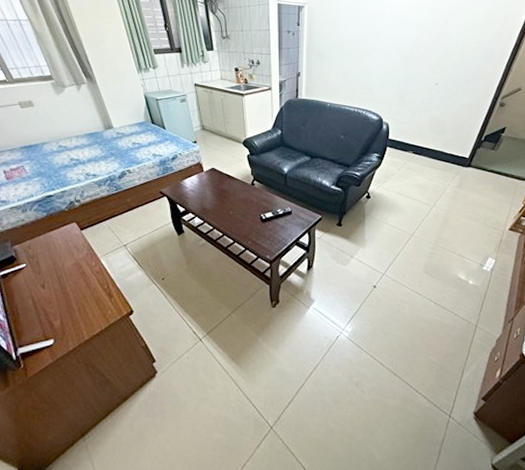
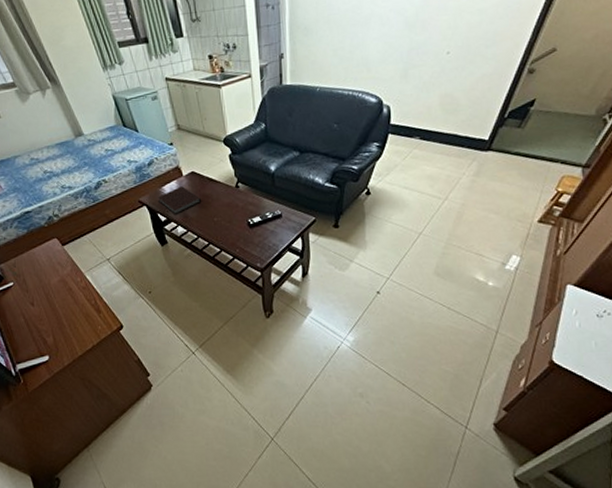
notebook: none [178,181,220,207] -> present [157,186,202,216]

